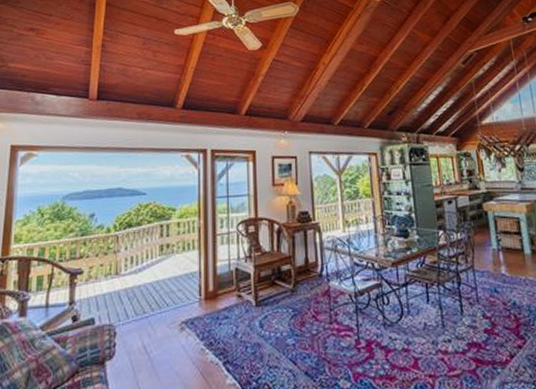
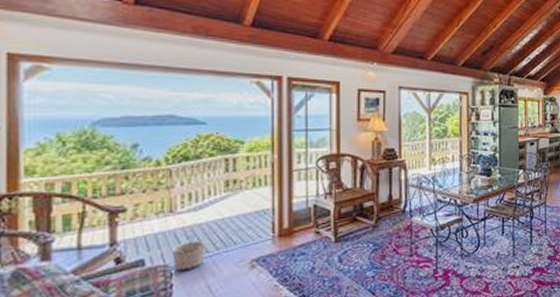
planter: none [116,301,142,331] -> present [172,240,205,272]

